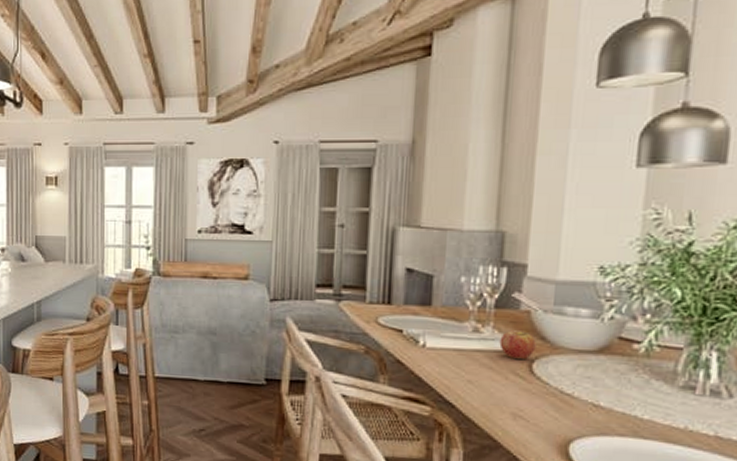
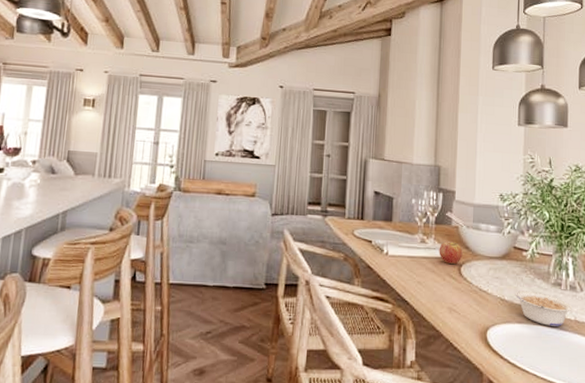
legume: none [616,394,712,443] -> present [515,290,572,326]

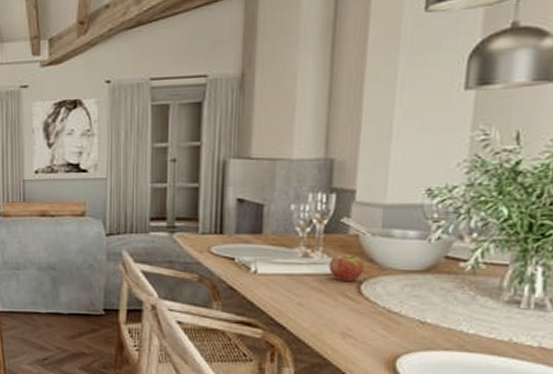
legume: present [515,290,572,326] -> none [442,311,537,355]

